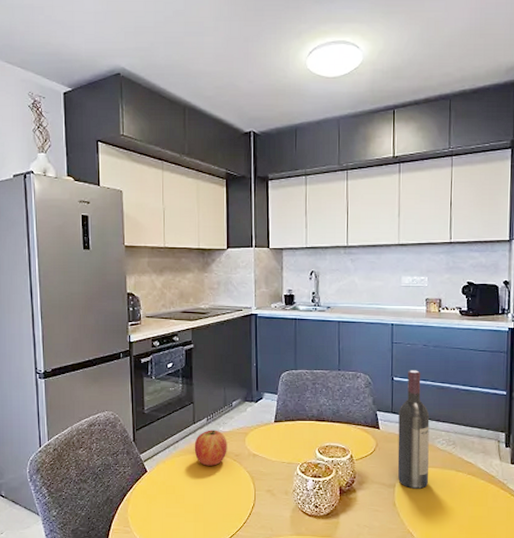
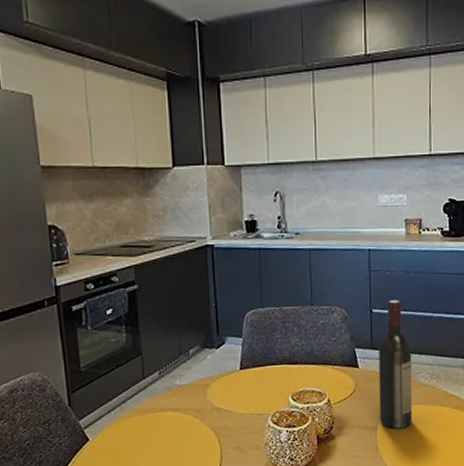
apple: present [194,430,227,466] -> none [145,384,186,427]

